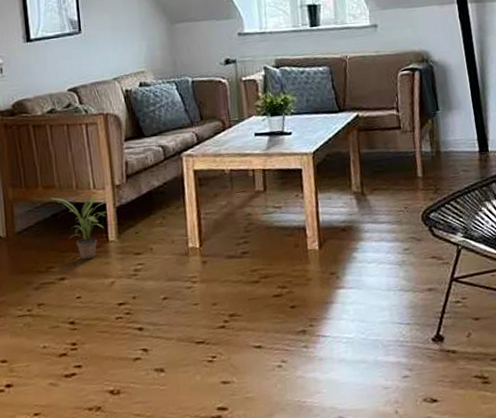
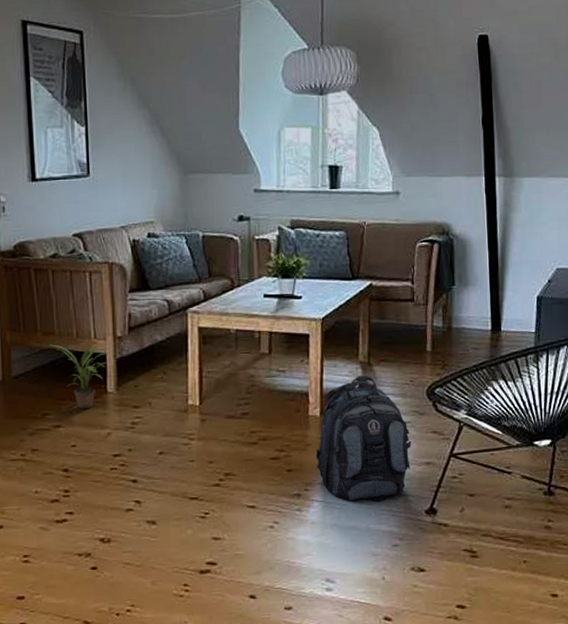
backpack: none [317,205,413,334] -> present [315,375,412,503]

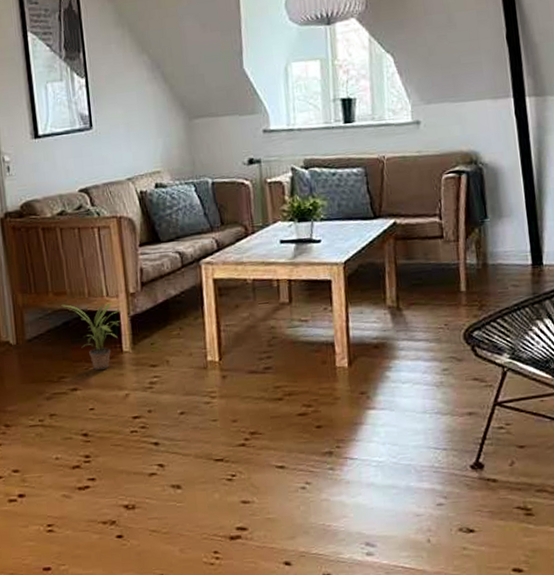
backpack: present [315,375,412,503] -> none [346,321,451,458]

